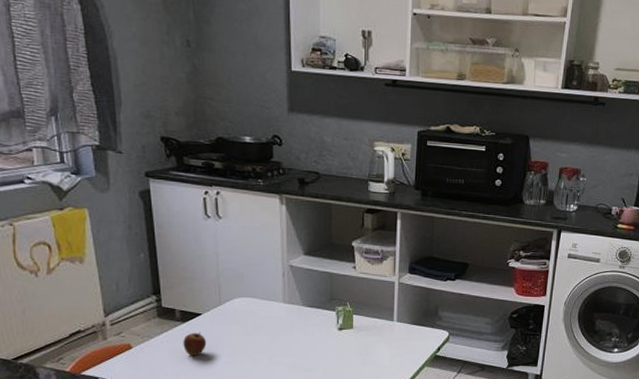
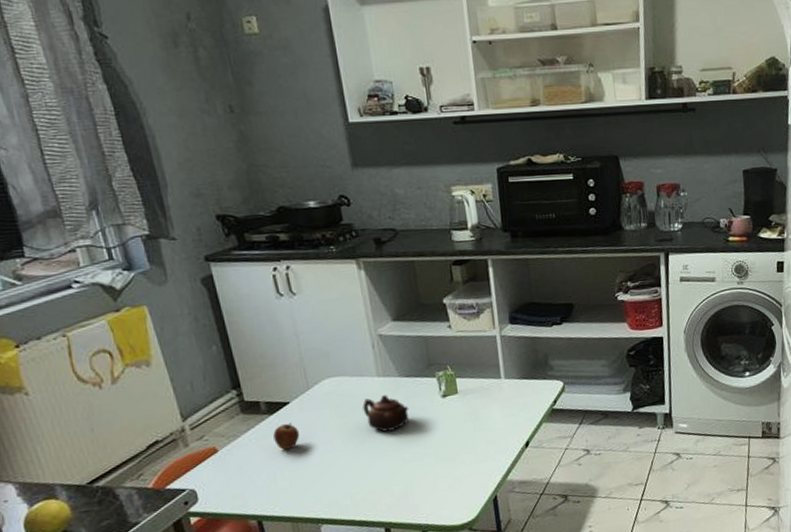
teapot: none [266,320,308,353] -> present [362,395,409,432]

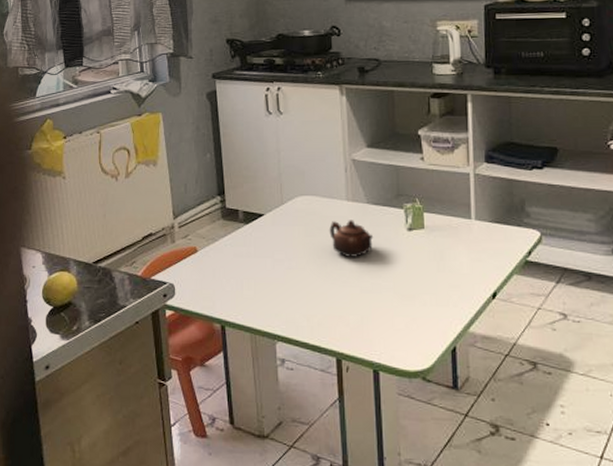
fruit: present [273,422,300,450] -> none [246,234,269,260]

